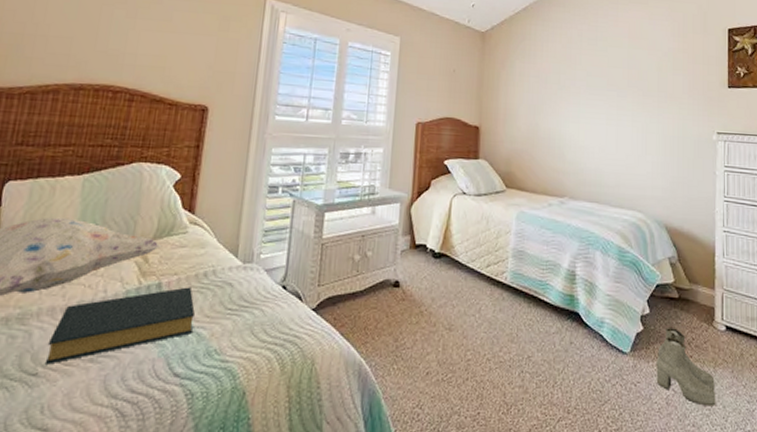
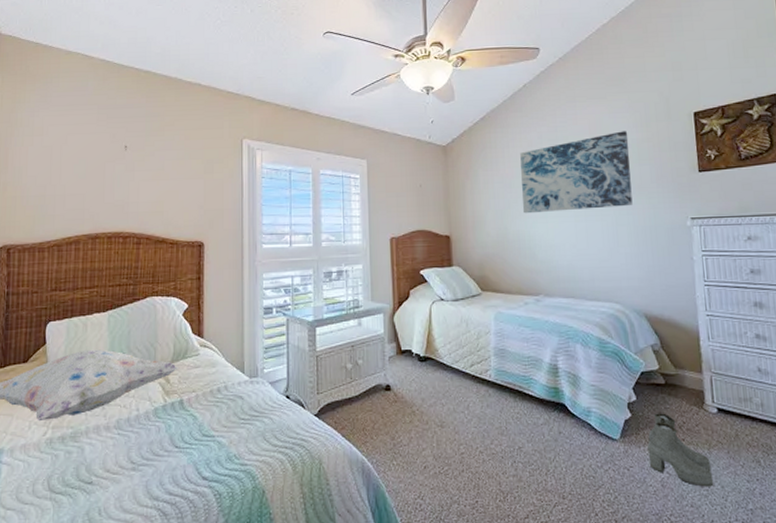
hardback book: present [44,287,195,365] -> none [97,402,213,474]
wall art: none [555,38,665,115] -> present [520,131,633,214]

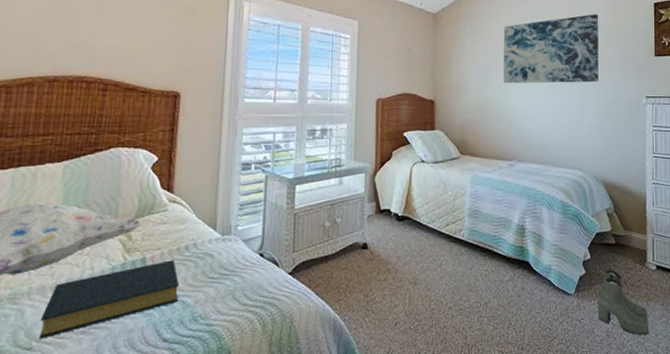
hardback book: none [97,402,213,474] -> present [38,260,179,339]

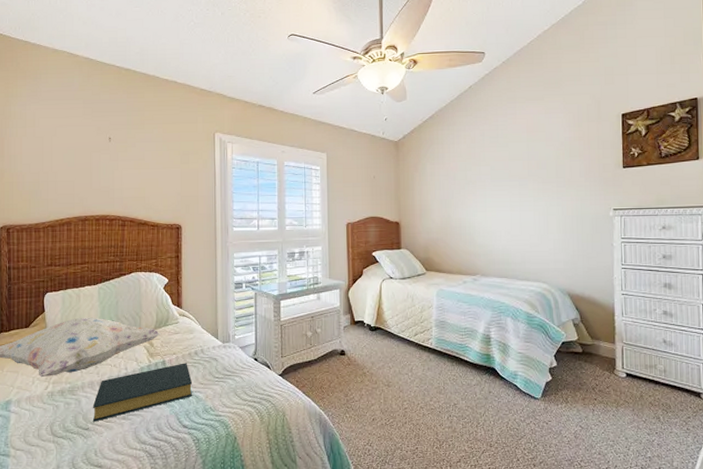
wall art: present [503,14,599,84] -> none [464,130,562,203]
boots: present [597,270,649,335] -> none [564,377,619,438]

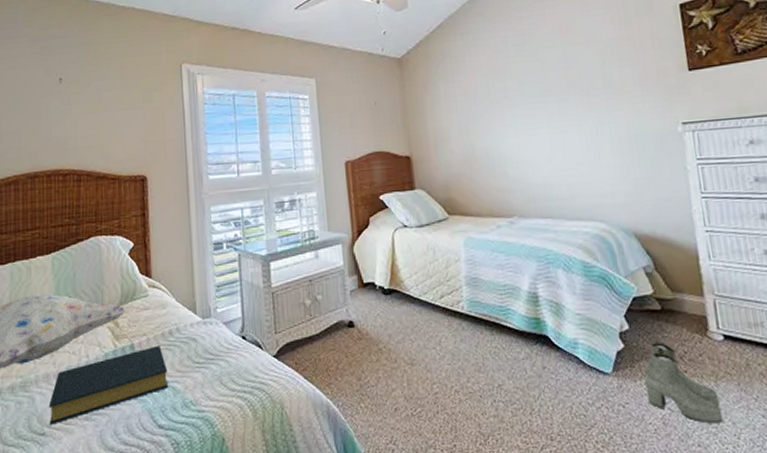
boots: none [564,377,619,438] -> present [644,342,724,424]

